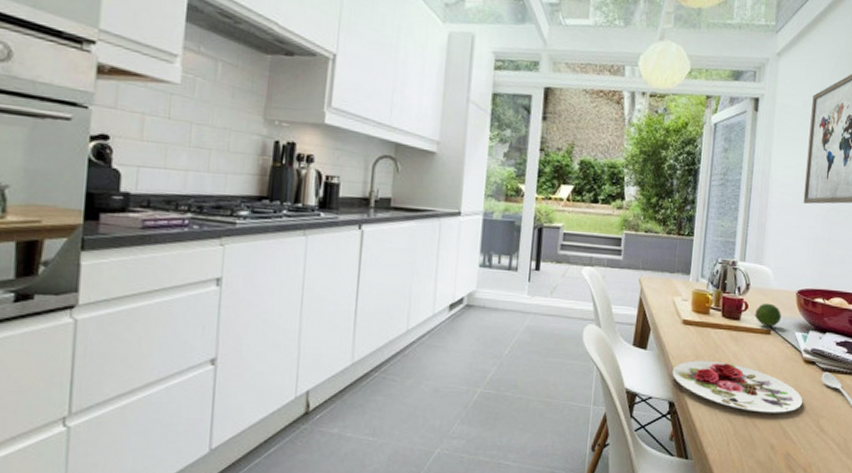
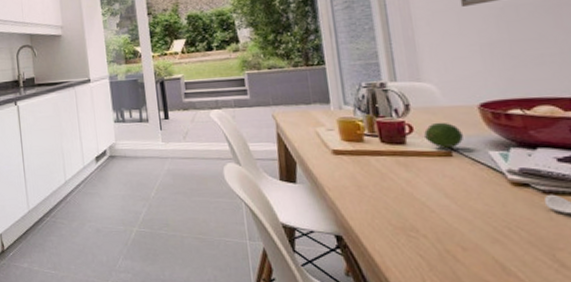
plate: present [672,360,803,413] -> none [332,190,523,245]

